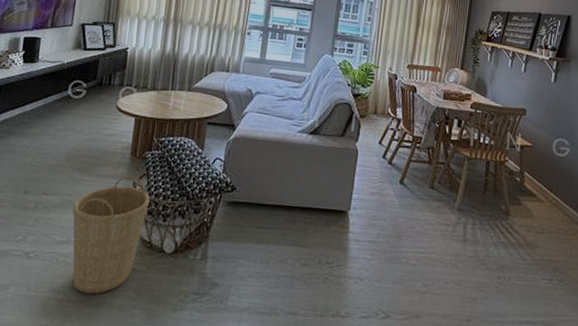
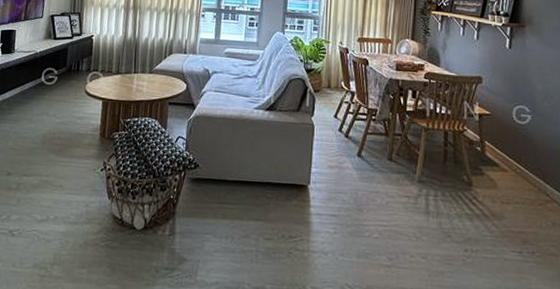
basket: present [72,175,150,294] -> none [49,155,119,270]

